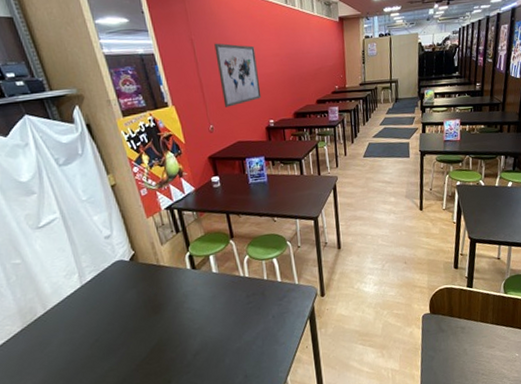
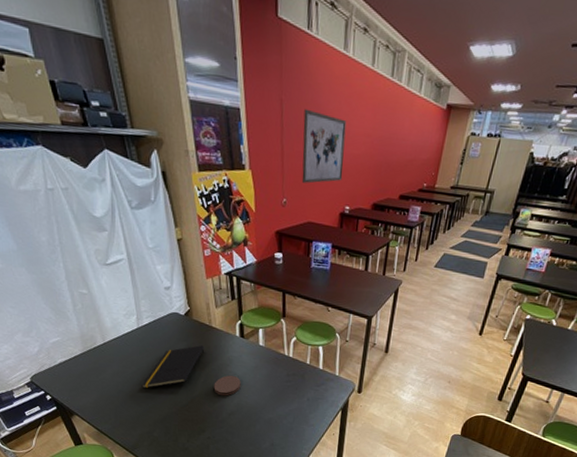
notepad: none [93,288,157,352] -> present [142,345,205,389]
coaster: none [172,311,201,337] -> present [213,375,241,396]

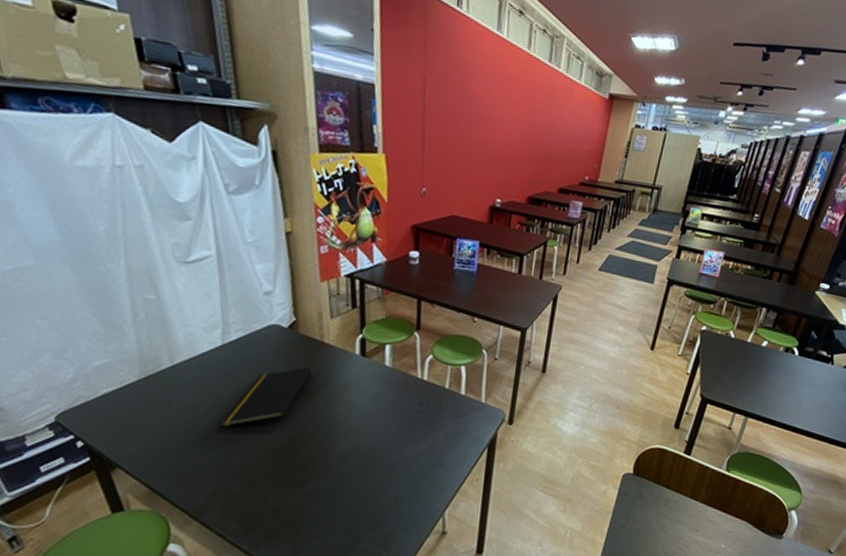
coaster: present [213,375,241,396] -> none [321,406,359,434]
wall art: present [301,108,347,184] -> none [445,89,499,172]

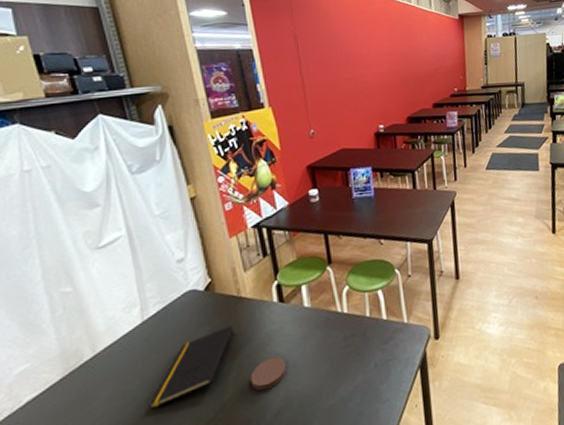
coaster: none [321,406,359,434] -> present [250,357,287,391]

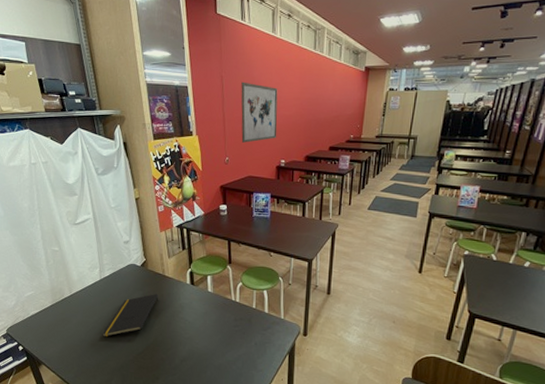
coaster: present [250,357,287,391] -> none [167,322,192,343]
wall art: none [320,39,371,110] -> present [241,82,278,143]

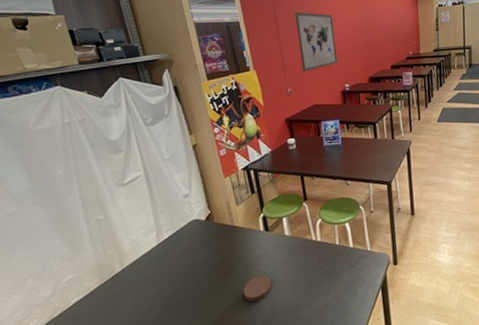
notepad: present [102,294,159,337] -> none [165,249,230,313]
coaster: none [167,322,192,343] -> present [243,275,272,302]

